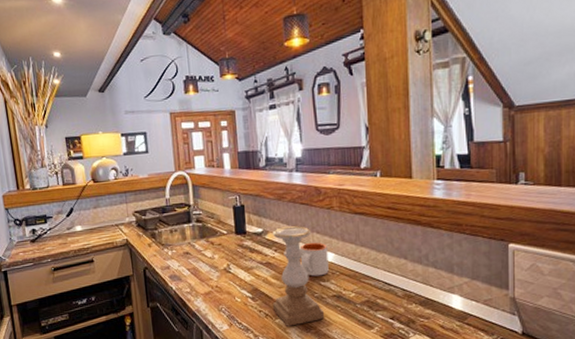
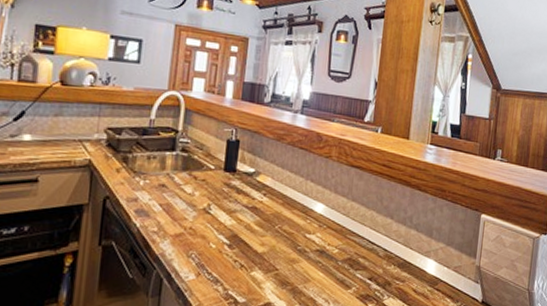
candle holder: present [273,226,325,326] -> none [251,170,306,281]
mug: present [299,242,329,277] -> none [289,190,319,228]

